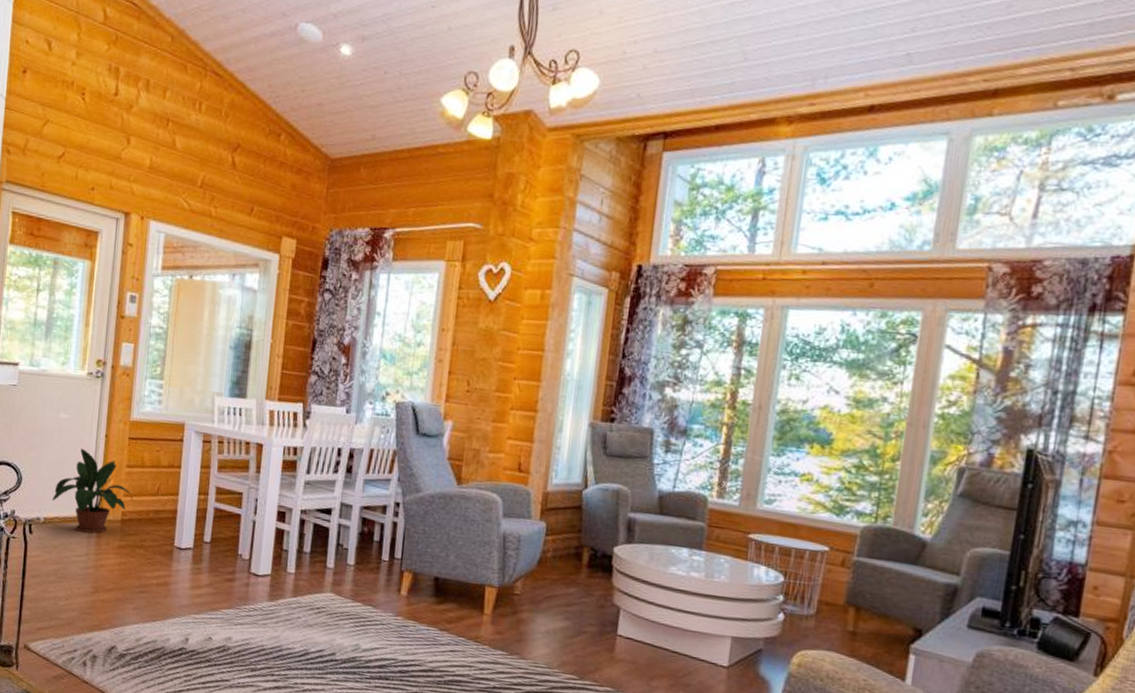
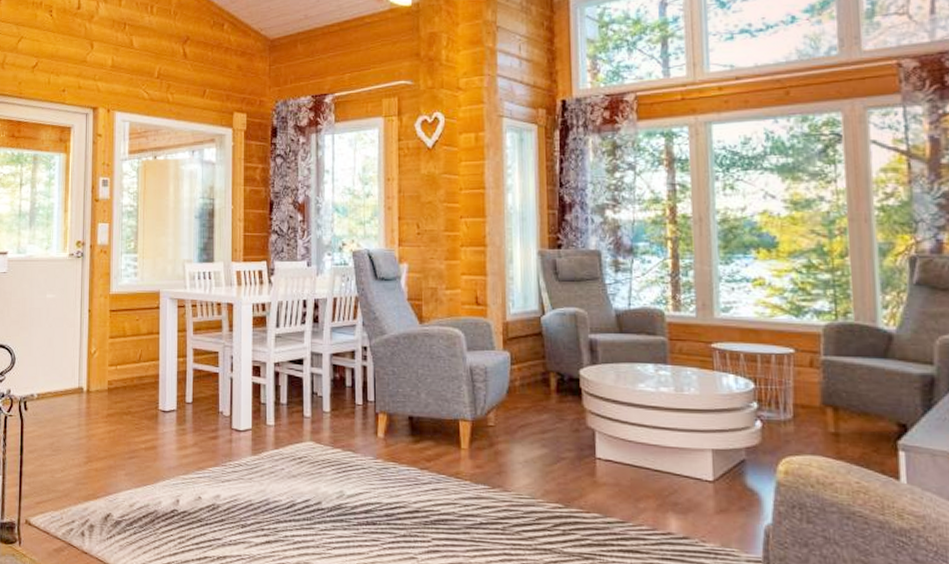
potted plant: present [52,449,135,534] -> none [44,325,120,405]

